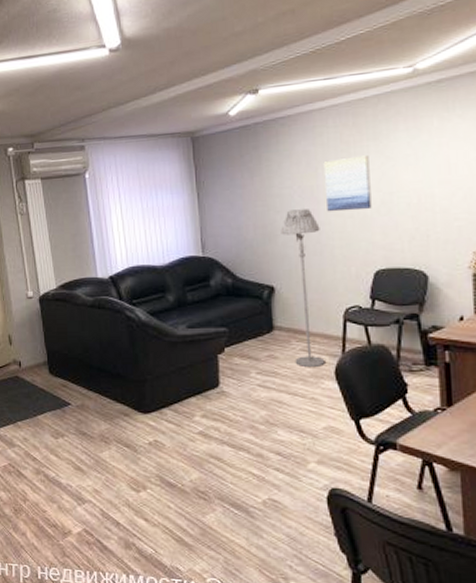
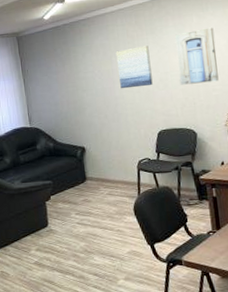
floor lamp: present [280,209,325,368] -> none [87,87,126,208]
wall art: none [406,134,464,211] -> present [174,27,219,85]

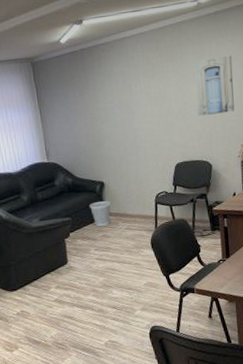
wastebasket: none [70,166,93,191] -> present [89,201,112,227]
wall art: present [116,45,153,89] -> none [135,74,172,121]

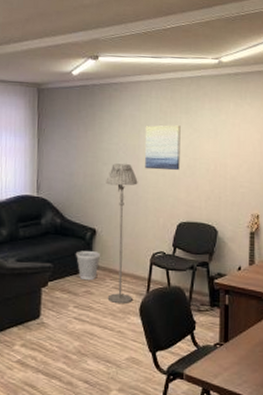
floor lamp: none [106,119,144,242] -> present [106,163,138,304]
wall art: none [135,74,172,121] -> present [145,125,181,171]
wall art: present [194,55,235,116] -> none [208,118,249,178]

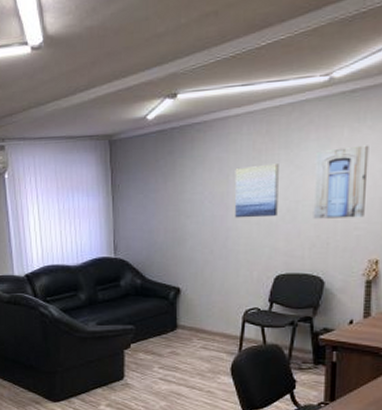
wastebasket: present [75,251,101,281] -> none [158,311,187,341]
floor lamp: present [106,163,138,304] -> none [189,215,227,364]
wall art: none [208,118,249,178] -> present [313,145,369,219]

